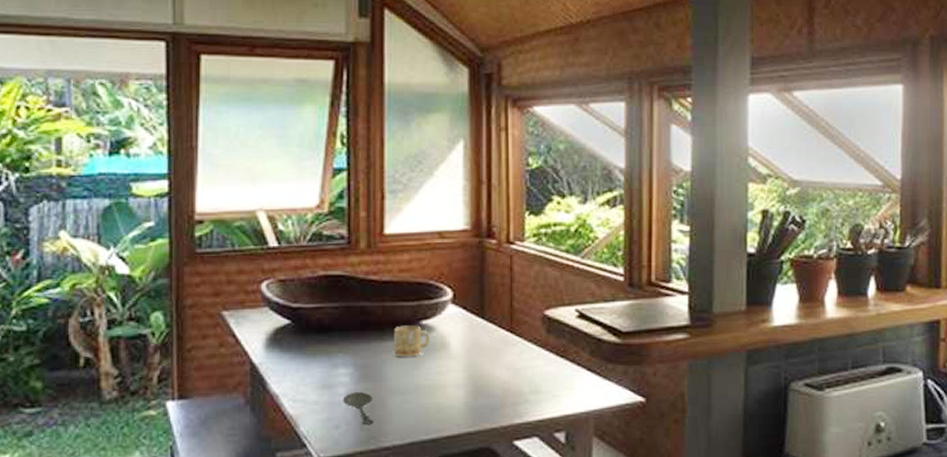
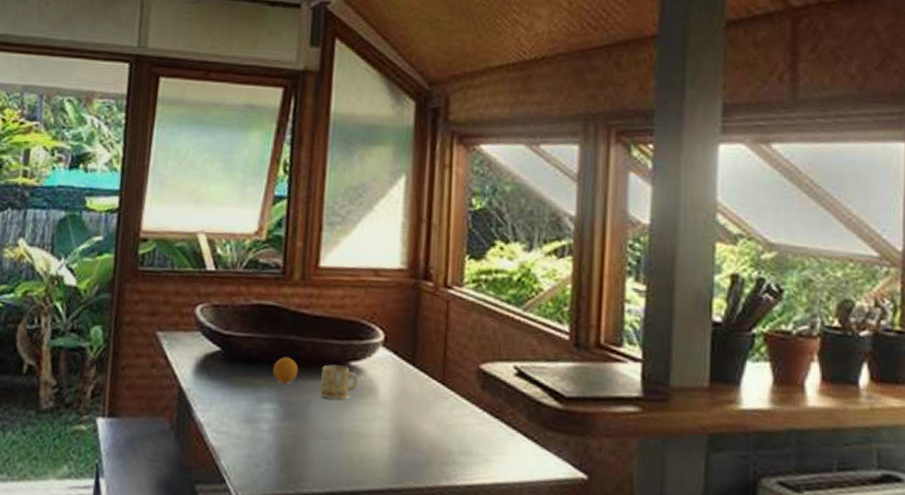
spoon: present [342,391,375,426] -> none [264,429,296,468]
fruit: none [345,322,371,348] -> present [272,356,299,384]

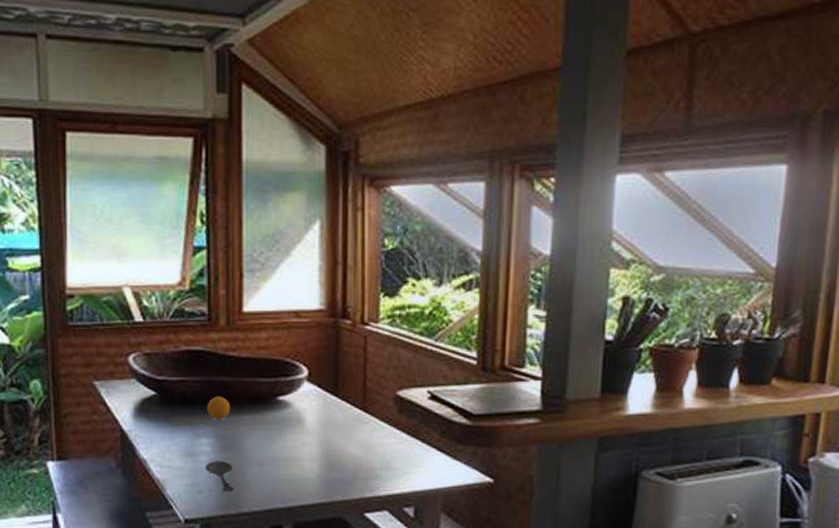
spoon: none [264,429,296,468] -> present [205,460,235,492]
mug: present [320,364,359,400] -> none [252,400,287,431]

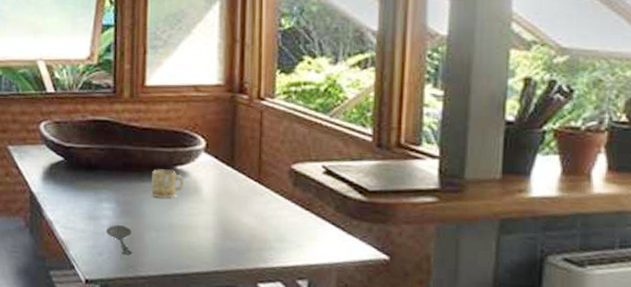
fruit: present [207,396,231,420] -> none [109,163,132,186]
mug: none [252,400,287,431] -> present [151,169,184,198]

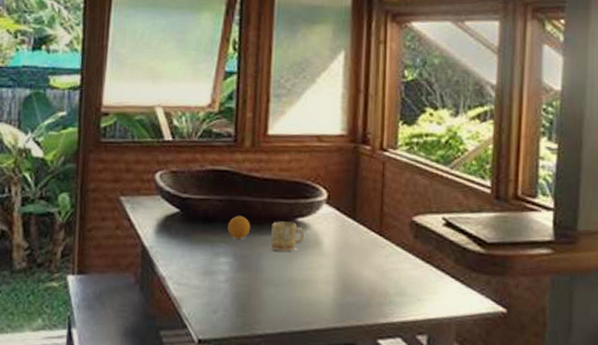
spoon: present [105,224,133,256] -> none [221,279,250,313]
fruit: none [109,163,132,186] -> present [227,215,251,239]

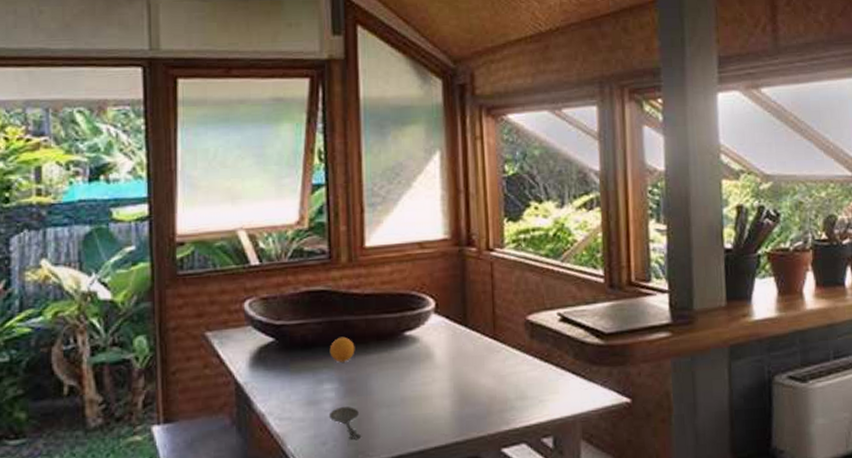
spoon: none [221,279,250,313] -> present [328,406,362,441]
mug: present [271,221,305,252] -> none [378,337,415,370]

